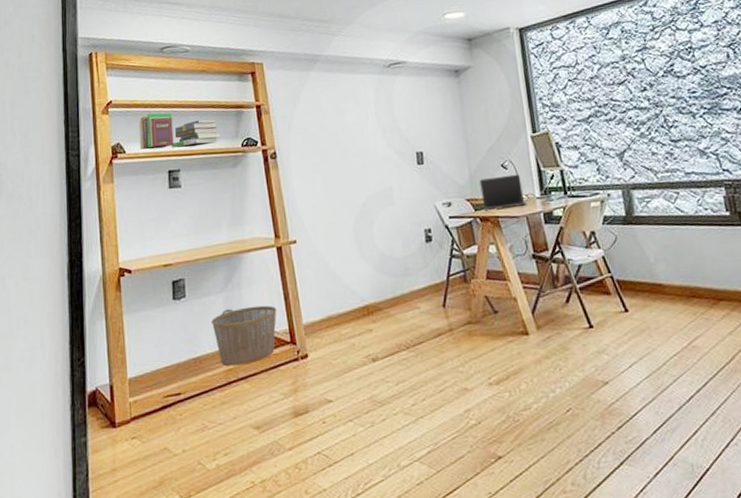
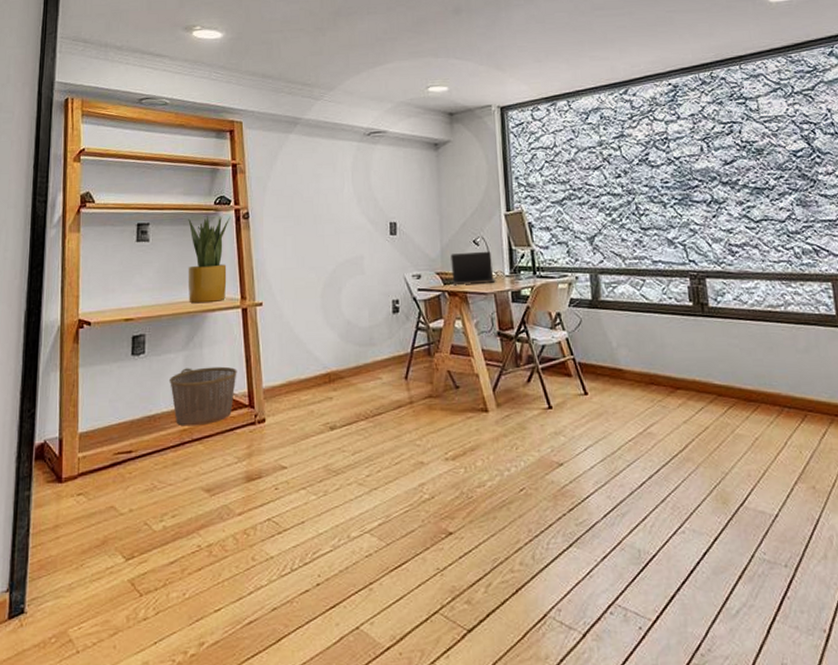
books: present [138,113,174,150] -> none [110,164,146,201]
books: present [172,119,220,148] -> none [143,174,193,202]
planter: none [217,157,260,246] -> present [187,216,231,304]

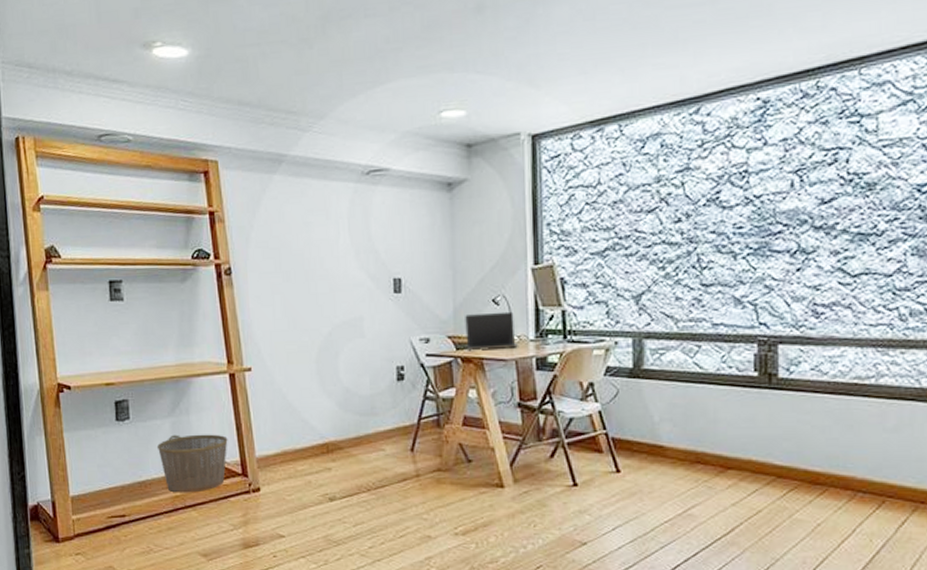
planter: present [187,216,231,304] -> none [164,272,211,368]

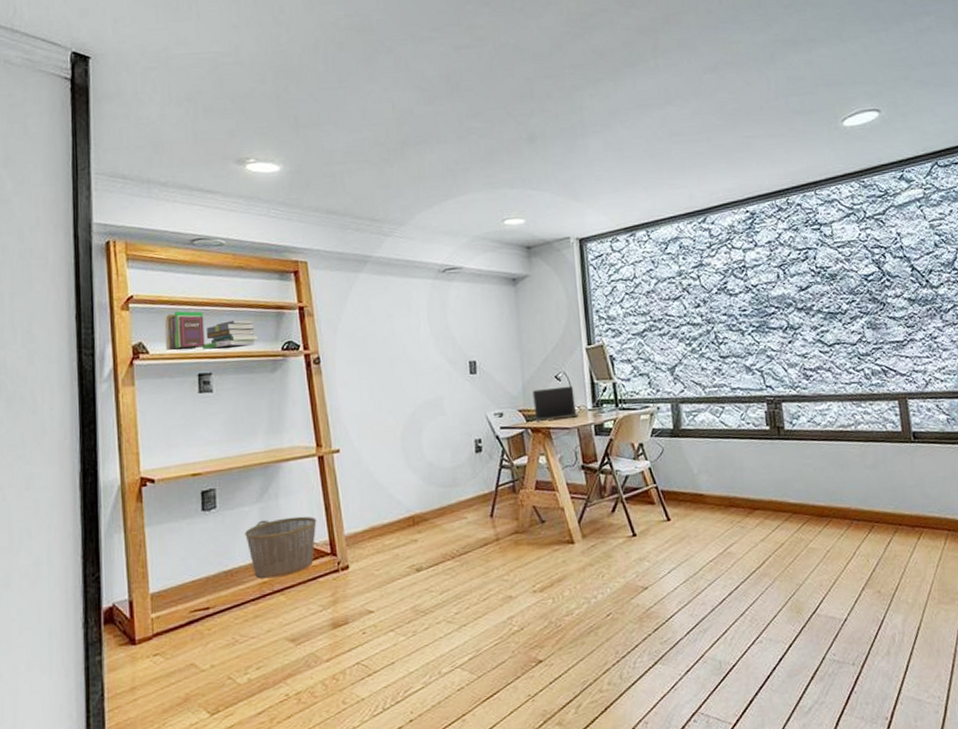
books: none [74,213,115,256] -> present [164,311,205,351]
books: none [112,224,168,256] -> present [202,320,258,350]

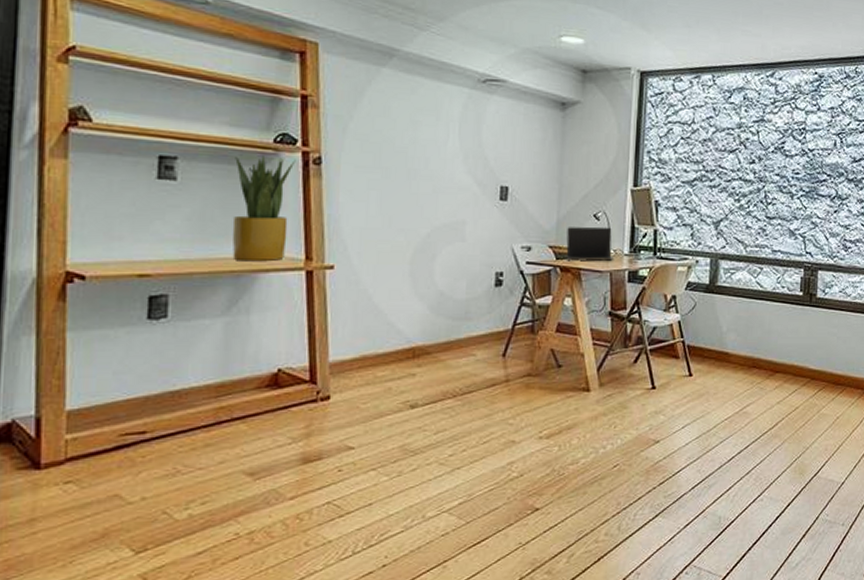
books: present [164,311,205,351] -> none [116,76,174,125]
books: present [202,320,258,350] -> none [168,97,244,132]
basket: present [245,516,317,579] -> none [202,336,296,404]
planter: none [254,361,301,454] -> present [231,155,296,262]

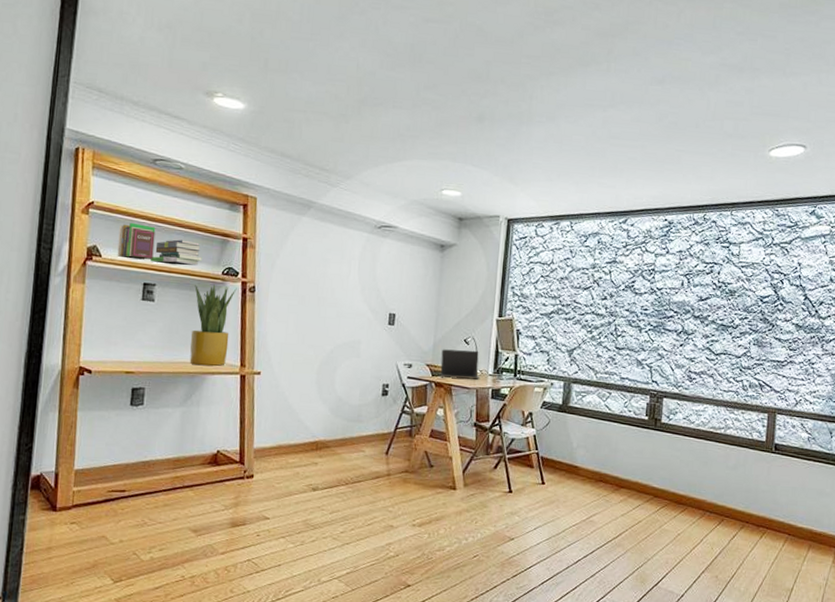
books: none [116,76,174,125] -> present [117,223,156,260]
books: none [168,97,244,132] -> present [150,239,202,266]

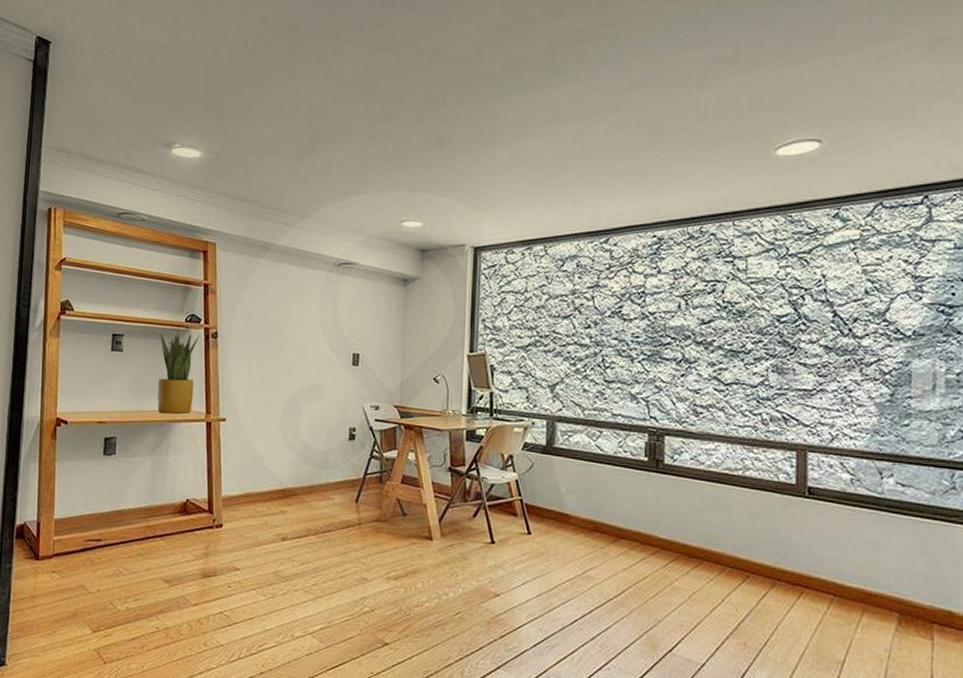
books: present [117,223,156,260] -> none [87,276,122,312]
books: present [150,239,202,266] -> none [118,289,166,315]
laptop computer: present [440,349,480,380] -> none [409,389,452,421]

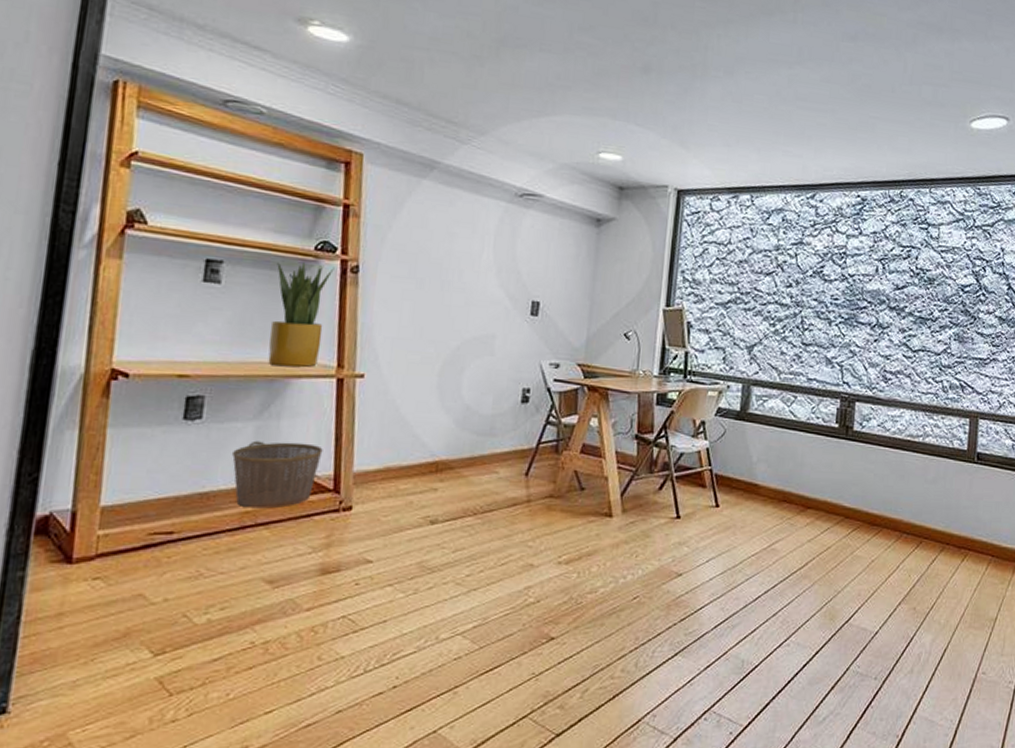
basket: none [137,471,199,525] -> present [232,441,323,509]

